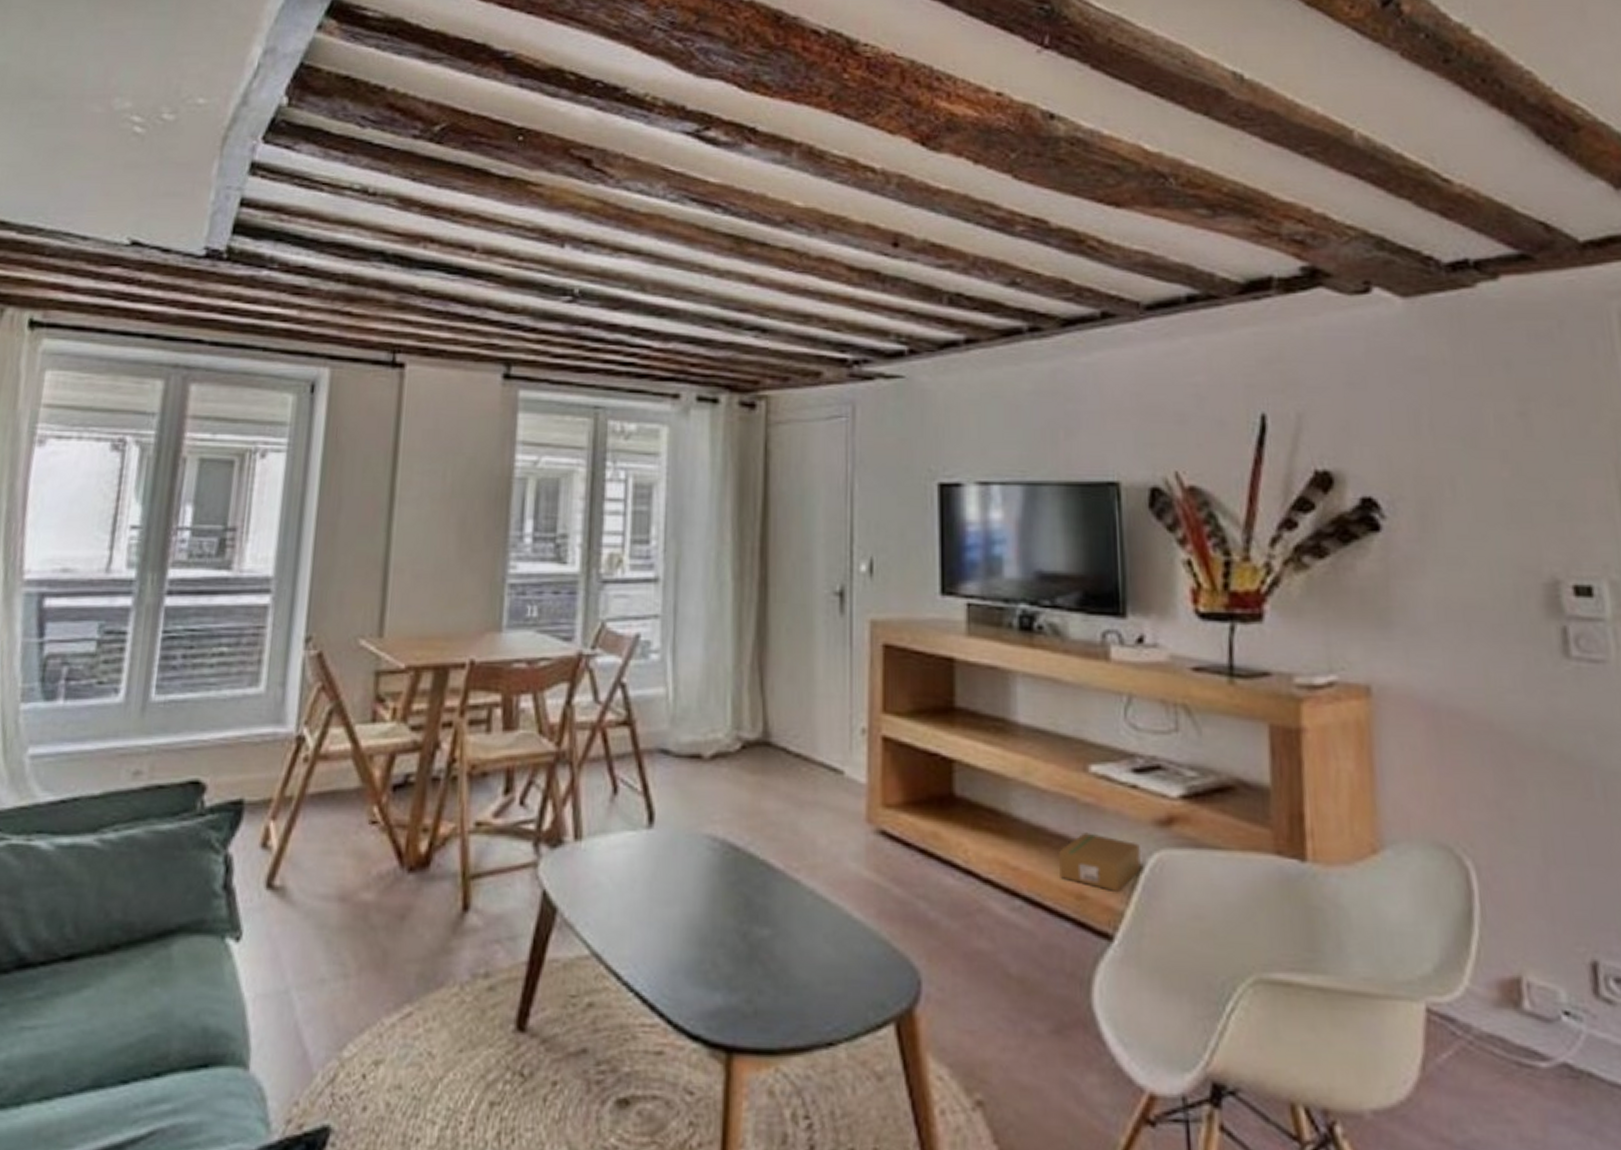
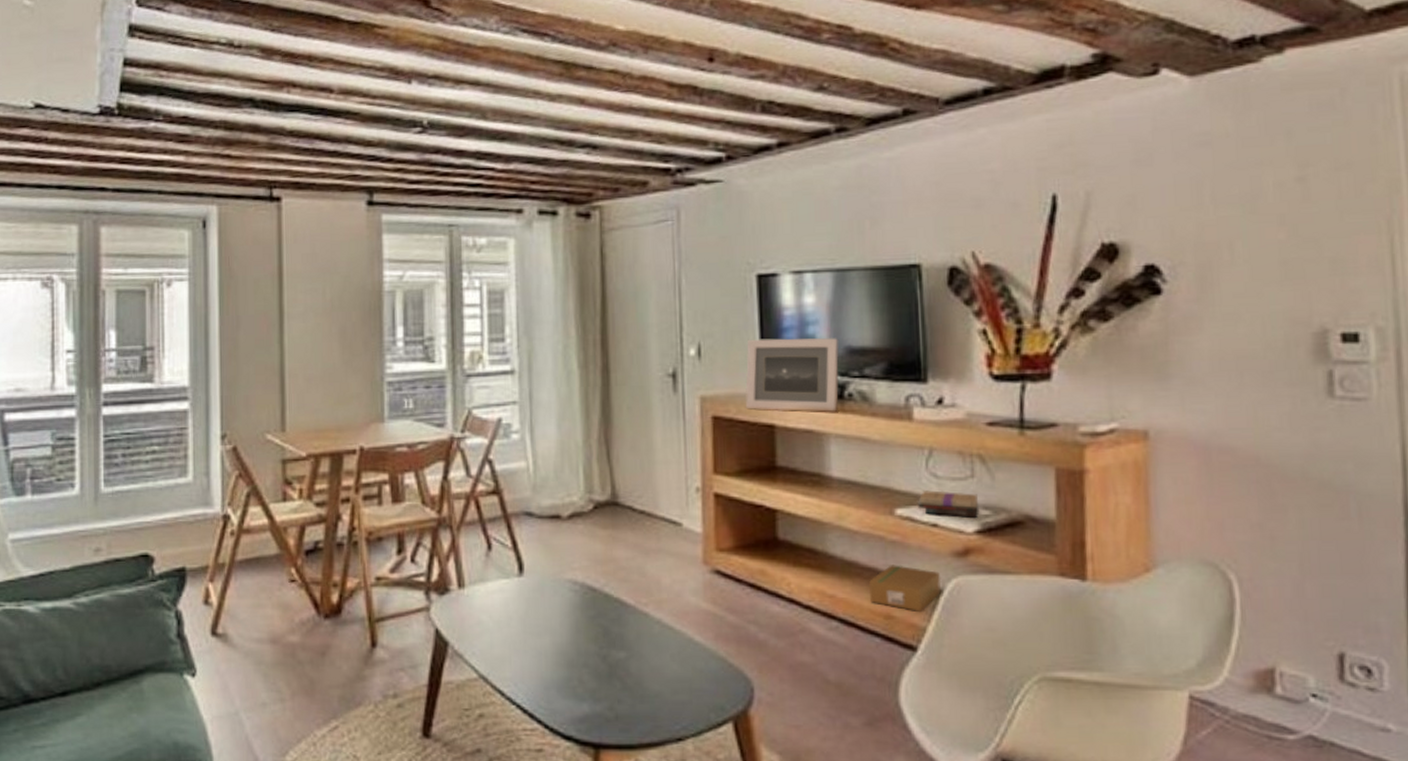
picture frame: none [921,556,1029,646] -> present [745,338,839,412]
books: none [1114,744,1185,779] -> present [917,490,980,518]

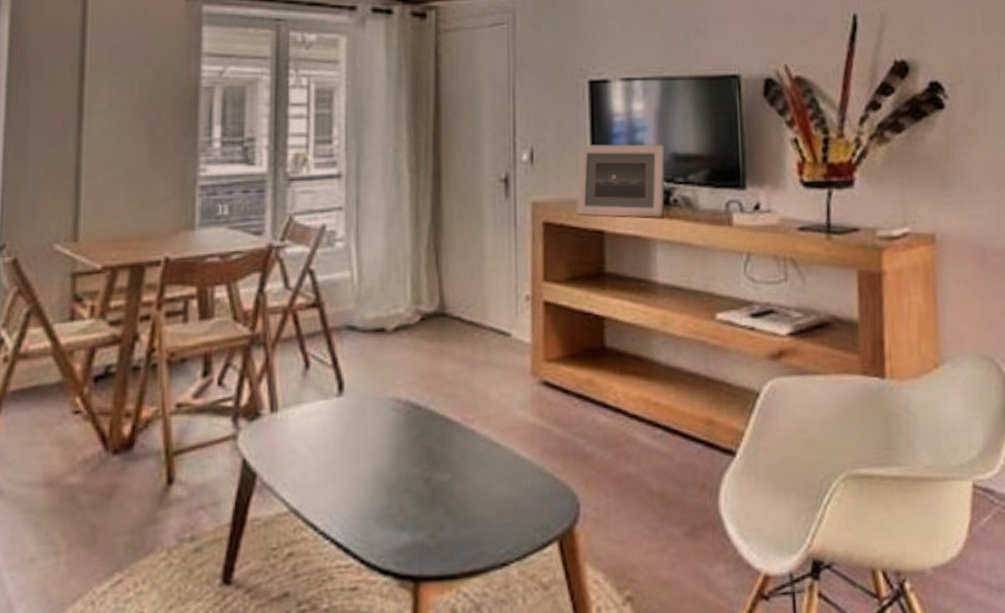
box: present [868,565,941,613] -> none [691,369,758,417]
books: present [917,490,980,518] -> none [736,294,792,320]

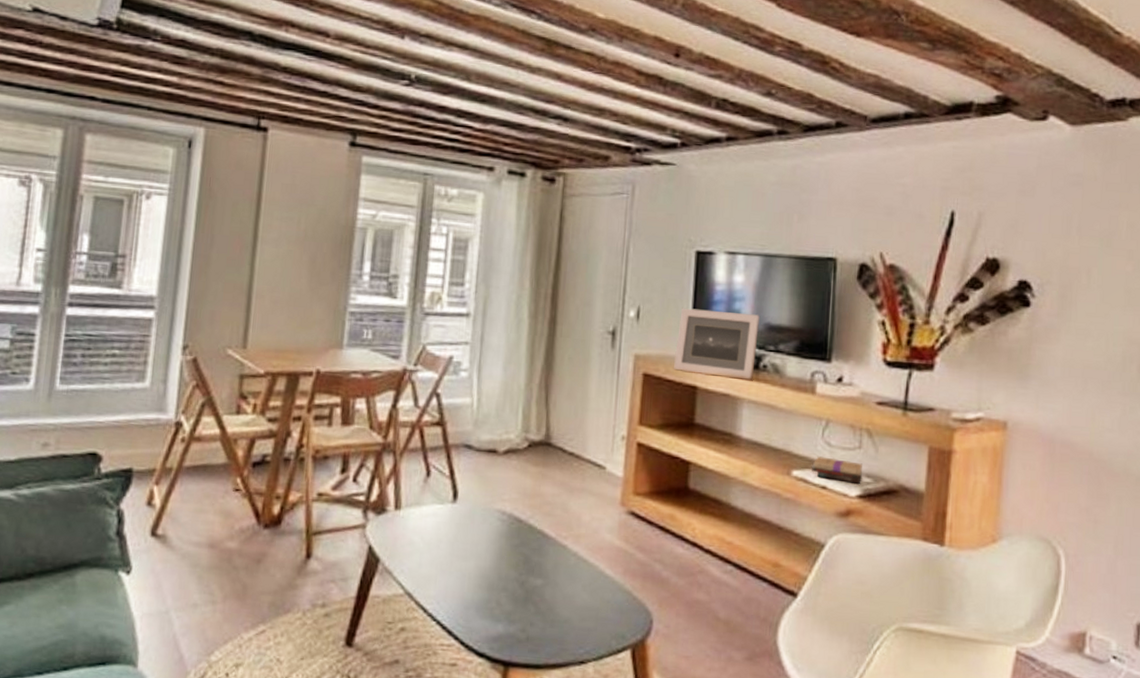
books: none [736,294,792,320] -> present [811,456,863,484]

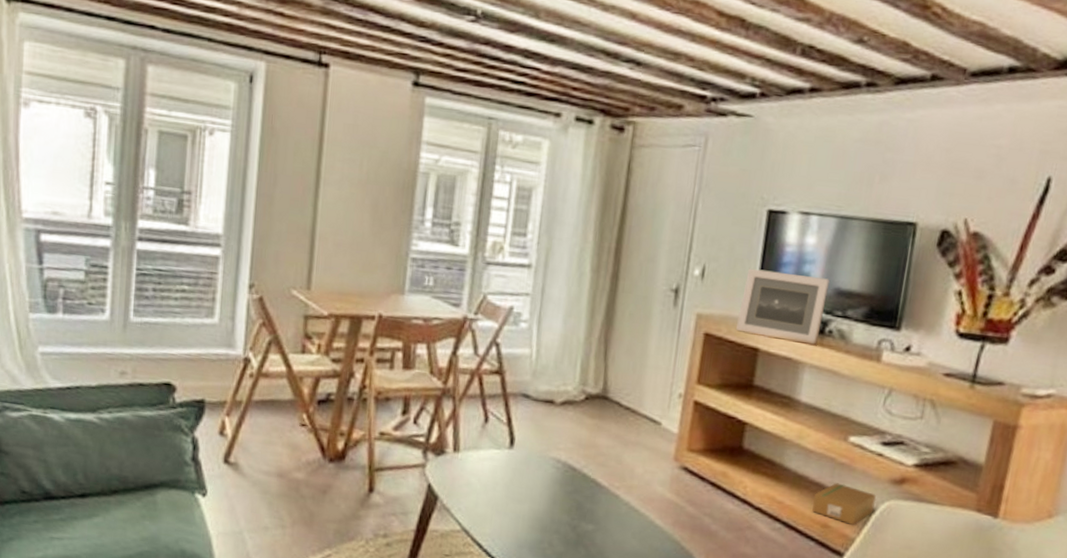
box: none [762,519,825,563] -> present [812,483,877,526]
books: present [811,456,863,484] -> none [869,424,922,453]

